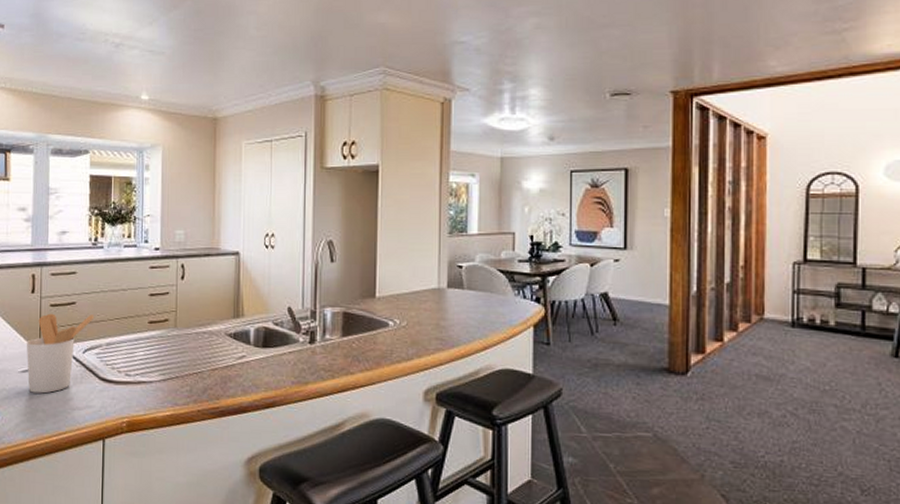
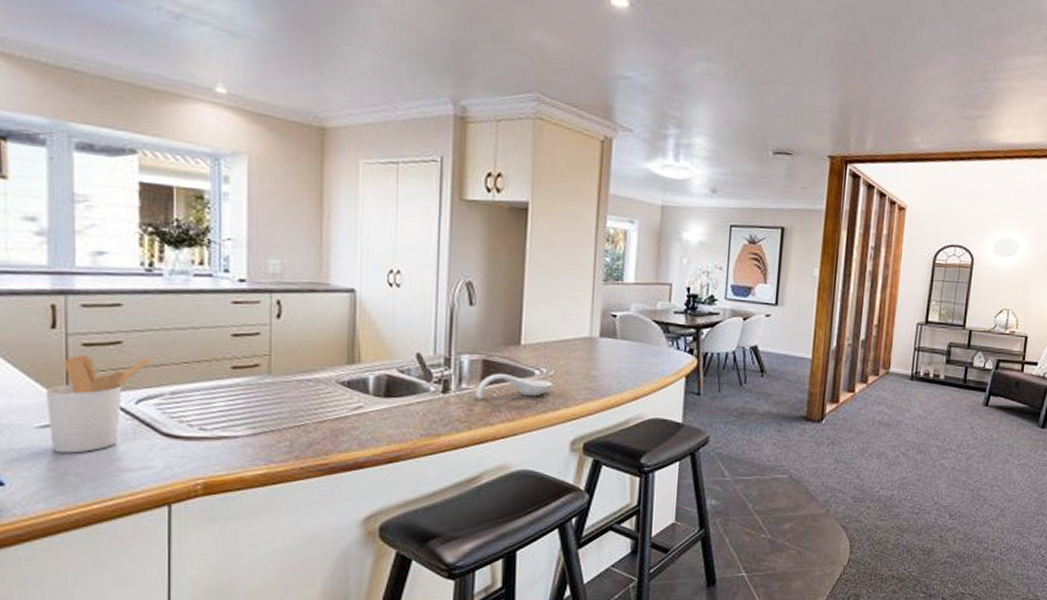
spoon rest: none [337,325,406,349] -> present [475,374,554,399]

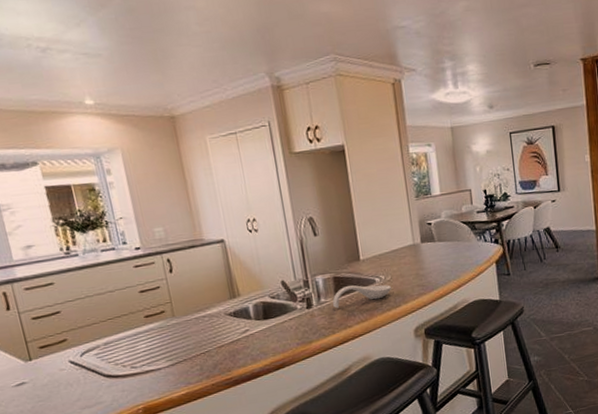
utensil holder: present [45,354,152,453] -> none [13,320,85,403]

